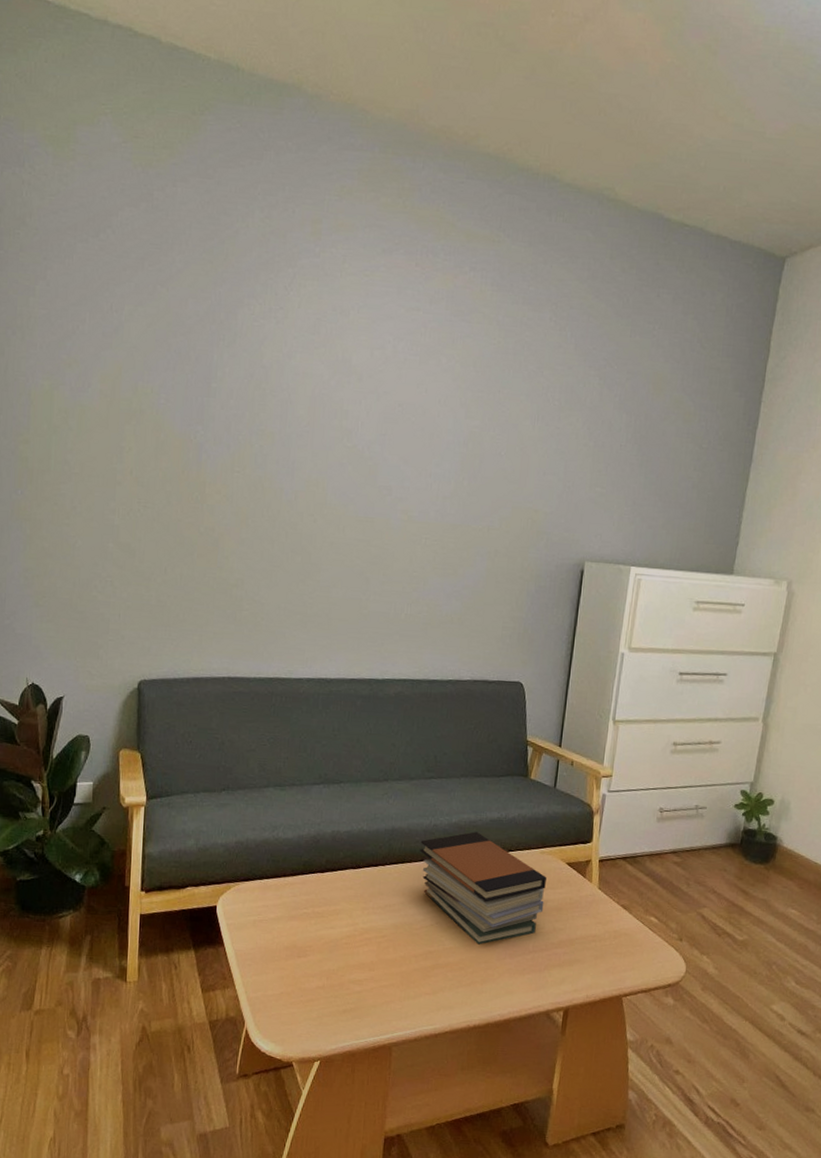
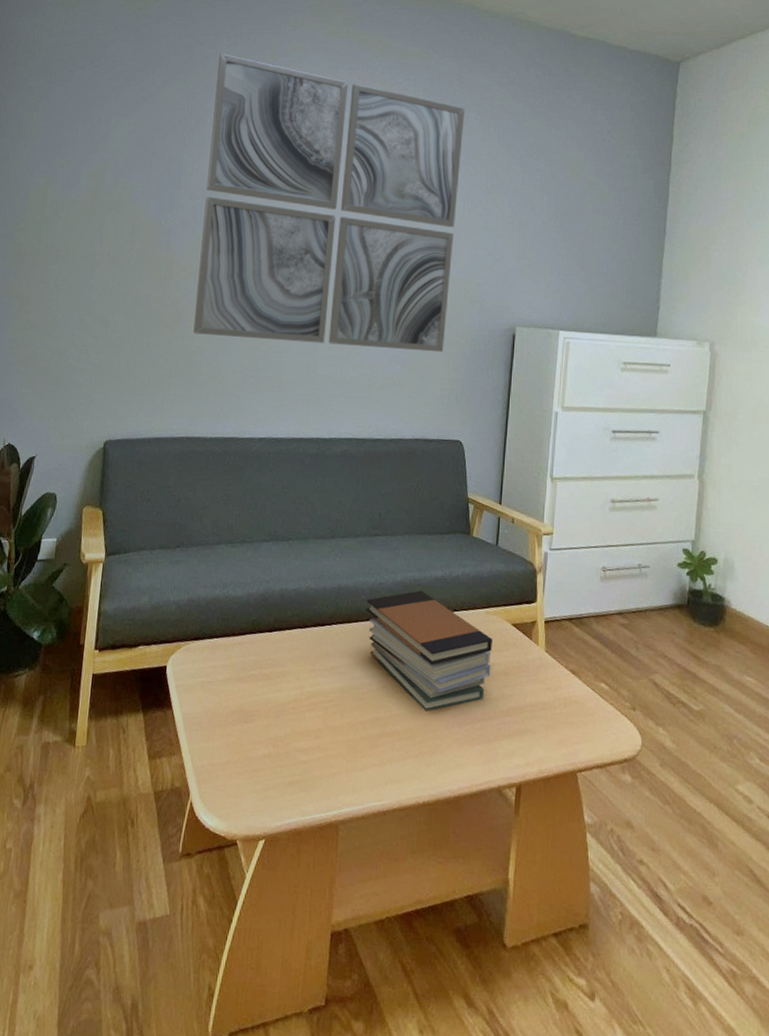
wall art: none [231,228,538,589] -> present [193,53,464,353]

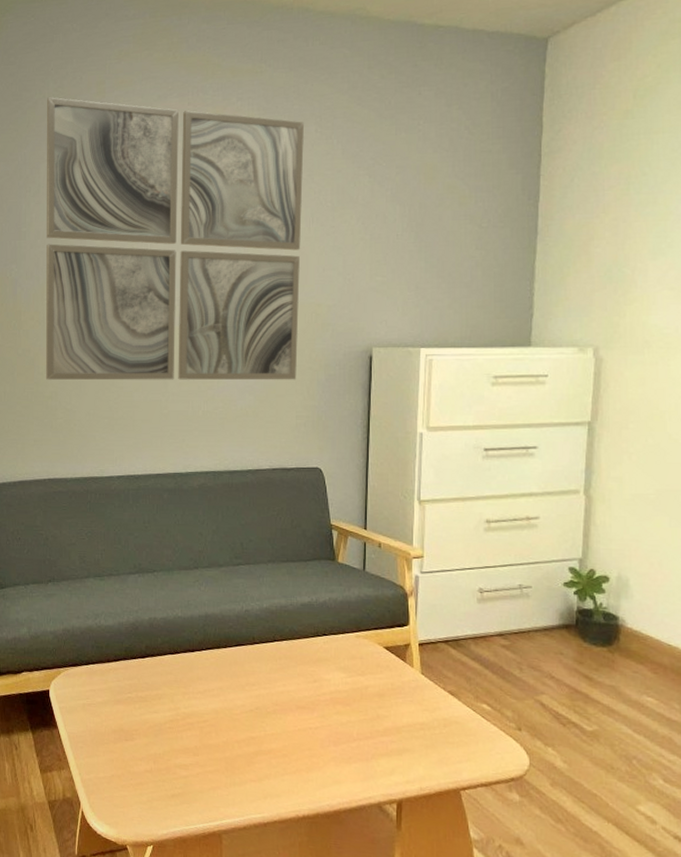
book stack: present [366,590,492,712] -> none [234,616,365,731]

